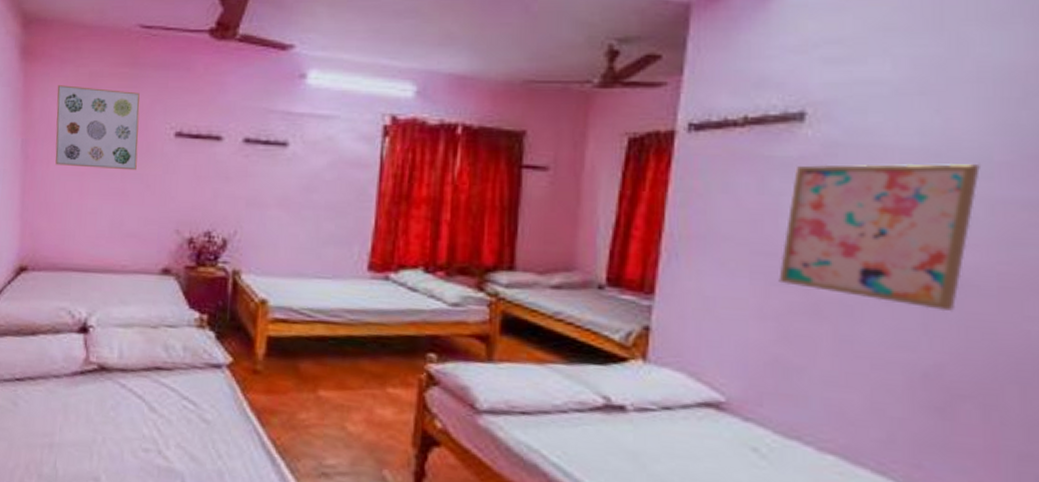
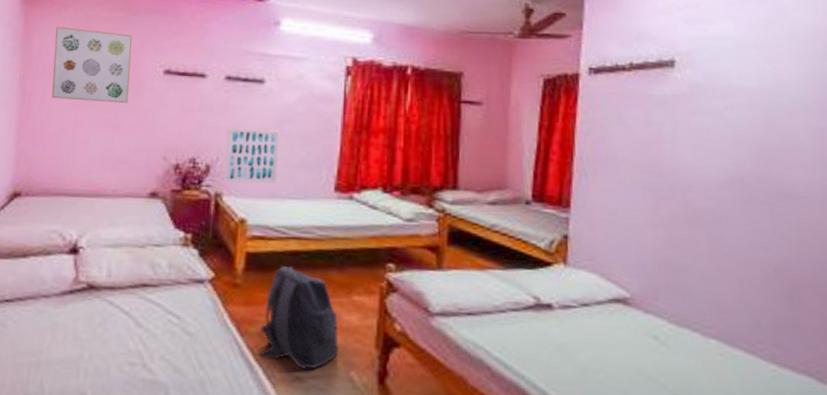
wall art: none [242,197,306,261] -> present [224,127,280,184]
backpack: none [279,352,371,466] -> present [256,266,339,371]
wall art: present [779,162,980,312] -> none [664,100,802,218]

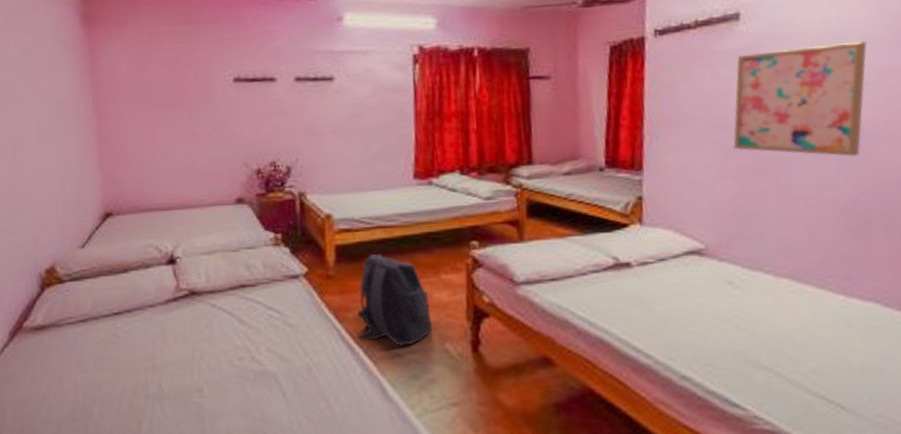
wall art: present [51,27,133,104] -> none [120,45,202,118]
wall art: present [224,127,280,184] -> none [303,126,357,181]
wall art: none [664,100,802,218] -> present [733,42,867,157]

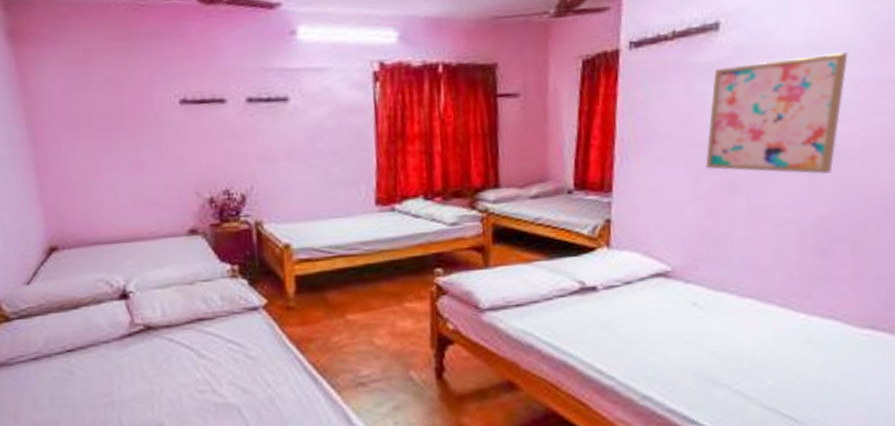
backpack: present [356,254,432,347] -> none [319,284,396,376]

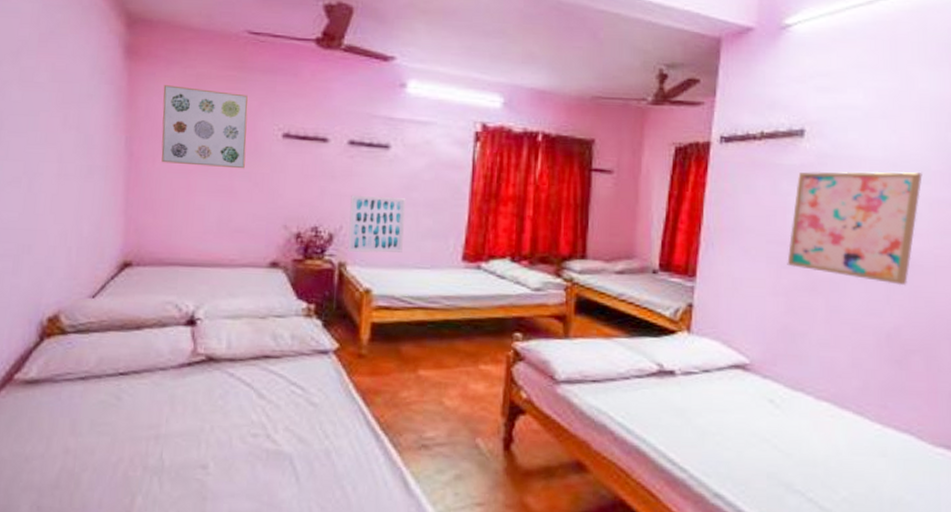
wall art: none [52,64,148,146] -> present [161,85,248,169]
wall art: none [257,150,316,210] -> present [347,194,406,253]

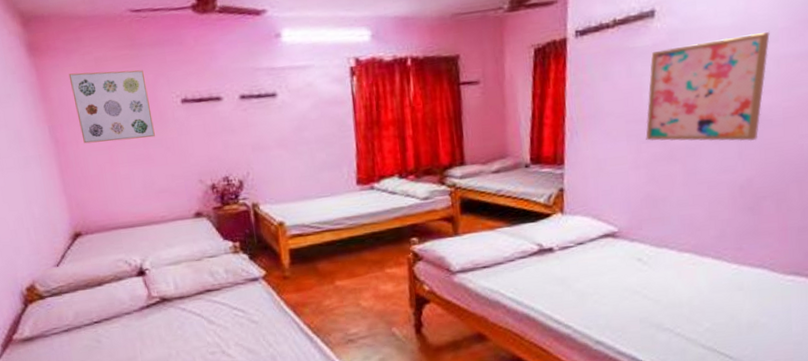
wall art: present [347,194,406,253] -> none [251,138,304,193]

